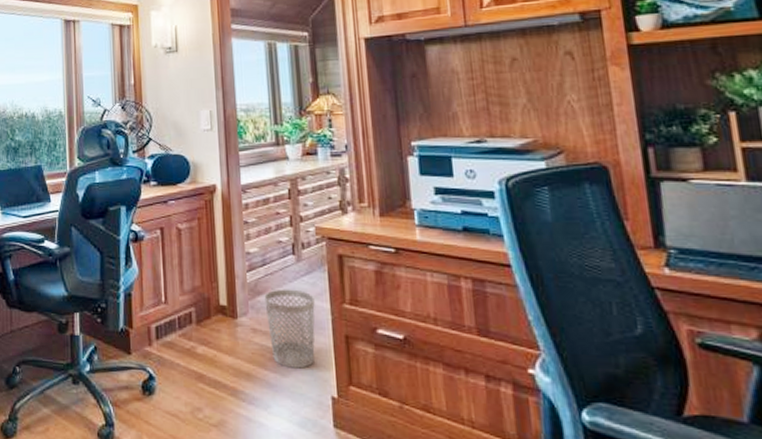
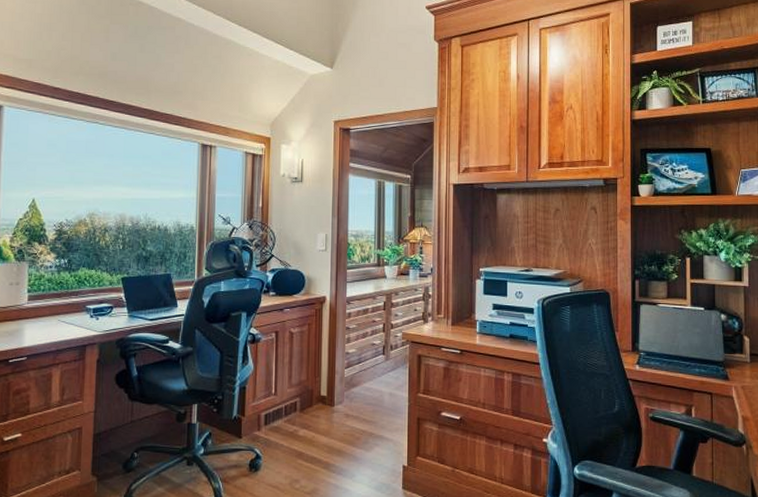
wastebasket: present [264,289,315,369] -> none [357,382,396,445]

